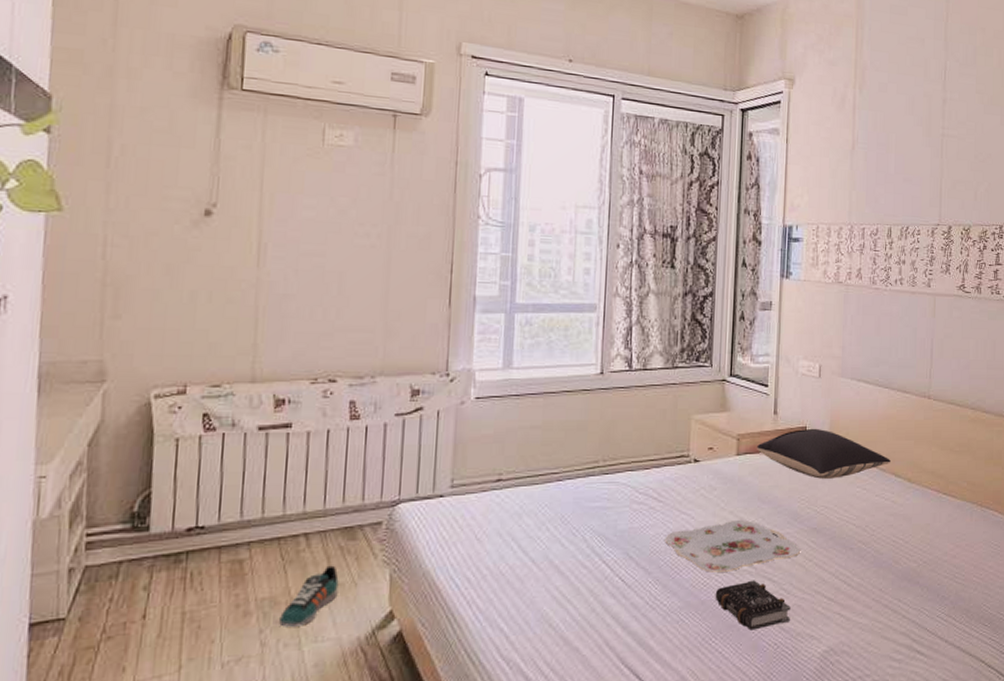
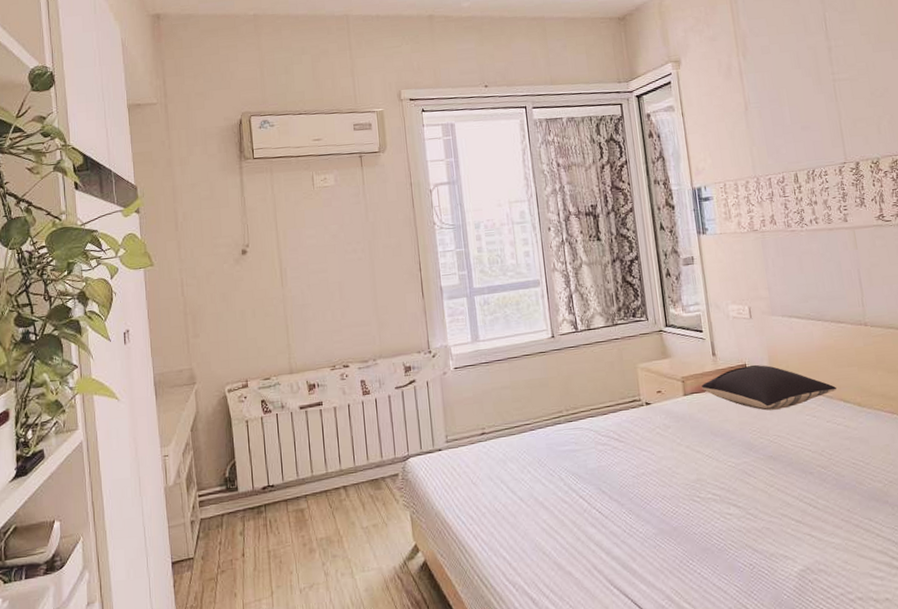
sneaker: present [279,565,339,627] -> none [335,510,374,560]
serving tray: present [665,519,800,572] -> none [631,452,760,502]
book: present [715,580,790,631] -> none [685,506,761,553]

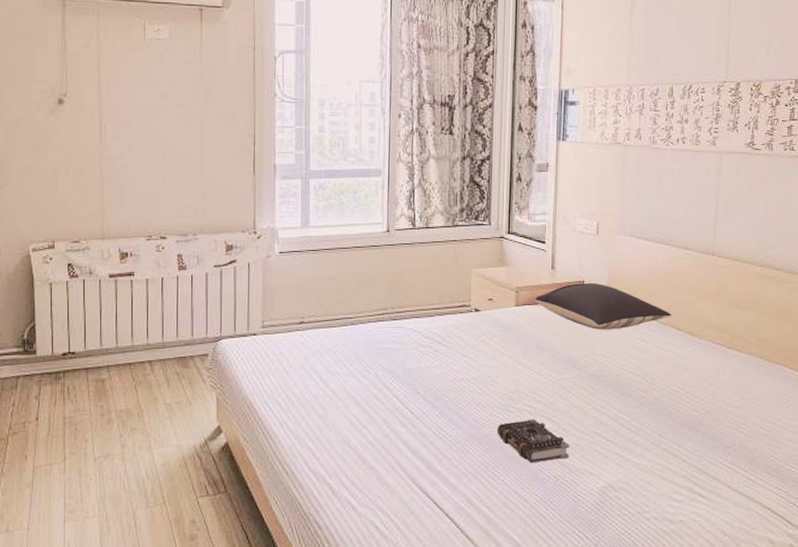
book: none [685,506,761,553] -> present [497,419,569,463]

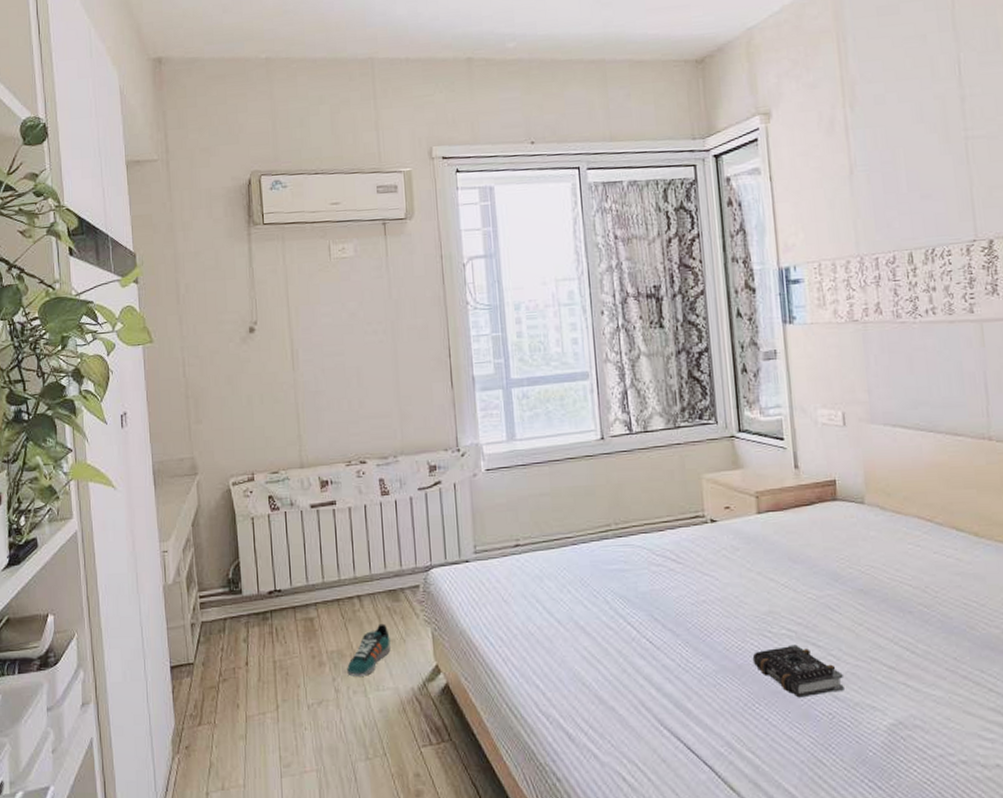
sneaker: none [134,387,177,434] -> present [347,623,391,677]
pillow: present [535,283,671,330] -> none [780,482,948,536]

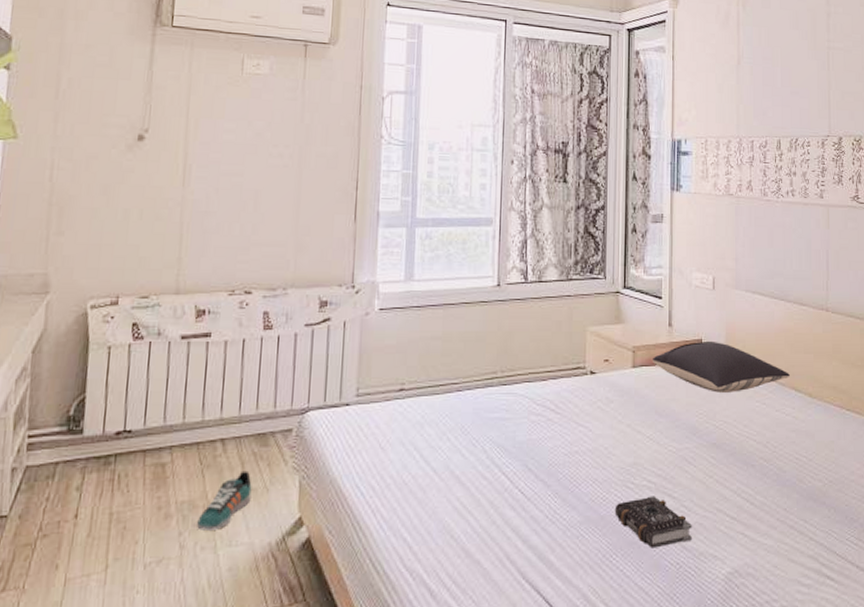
pillow: none [780,482,948,536] -> present [653,342,790,393]

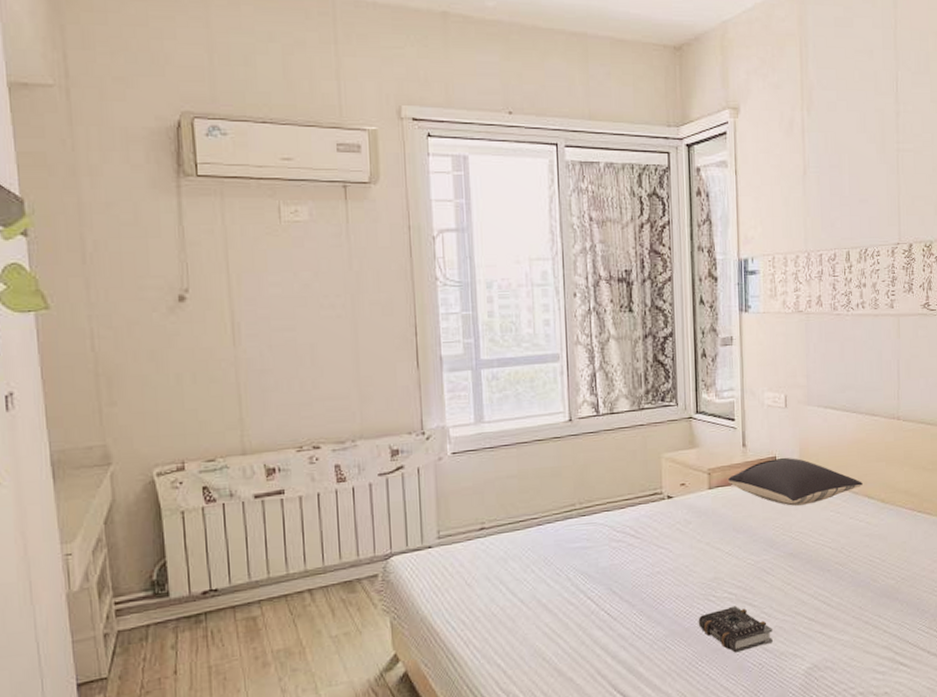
sneaker: present [197,470,252,530] -> none [295,616,345,675]

